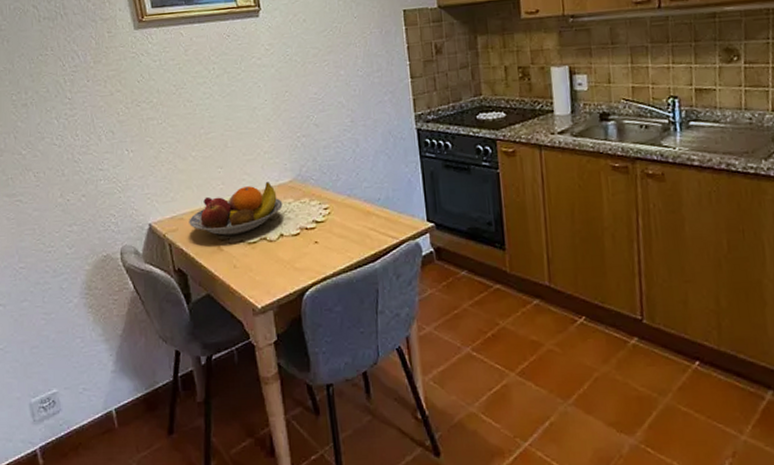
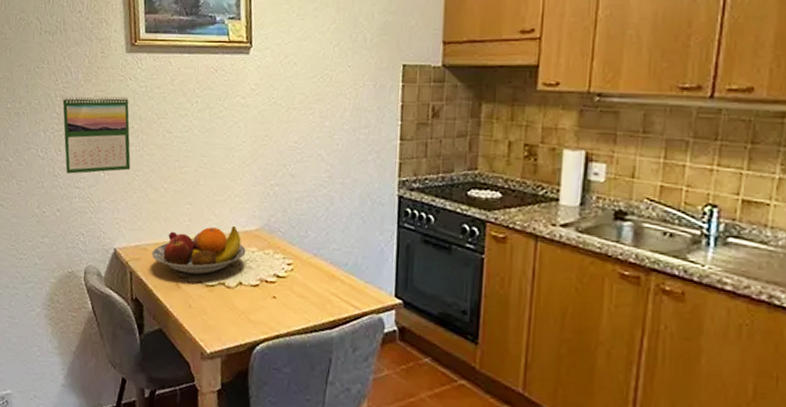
calendar: none [73,73,155,158] -> present [62,95,131,174]

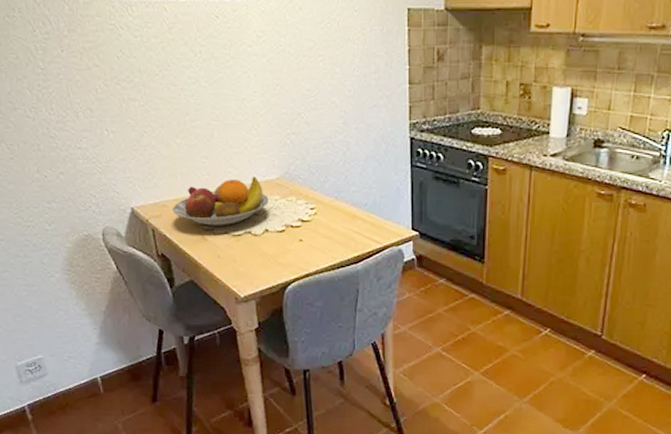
calendar: present [62,95,131,174] -> none [45,47,137,134]

